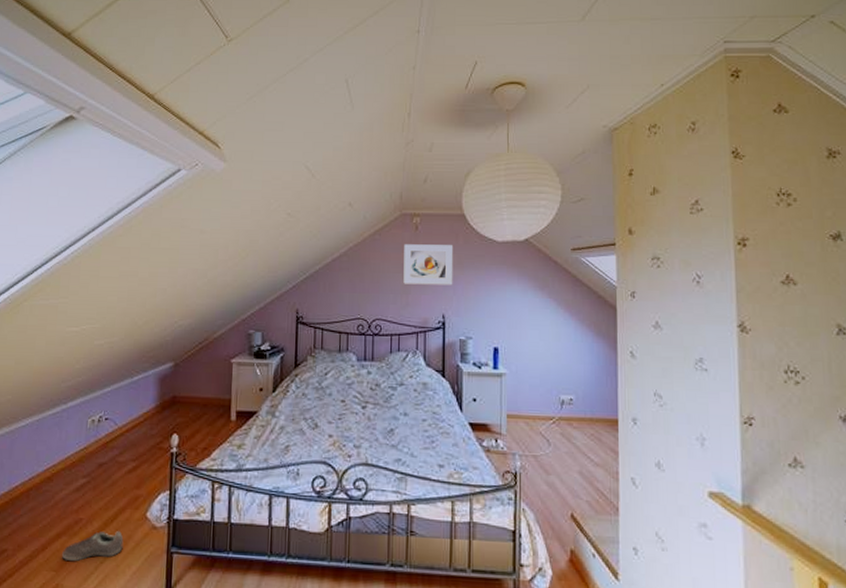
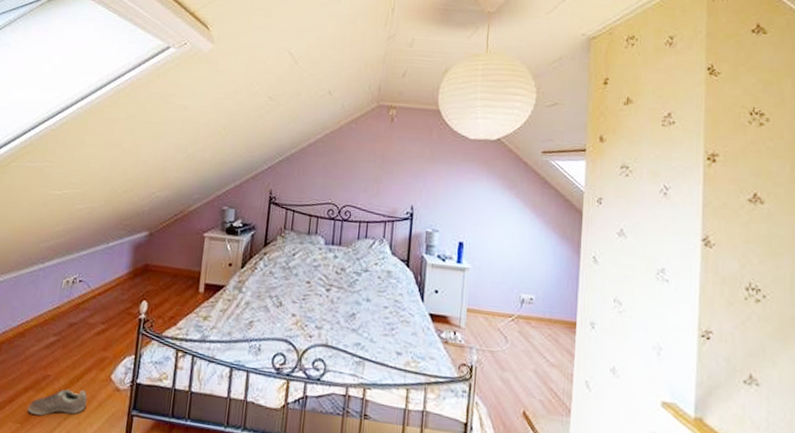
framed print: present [403,244,454,285] -> none [375,135,427,178]

